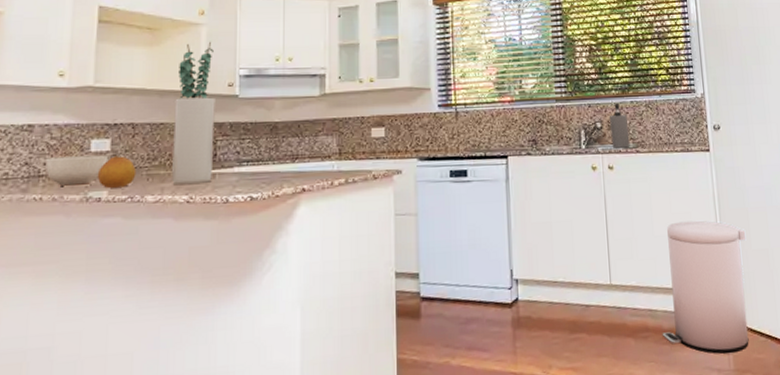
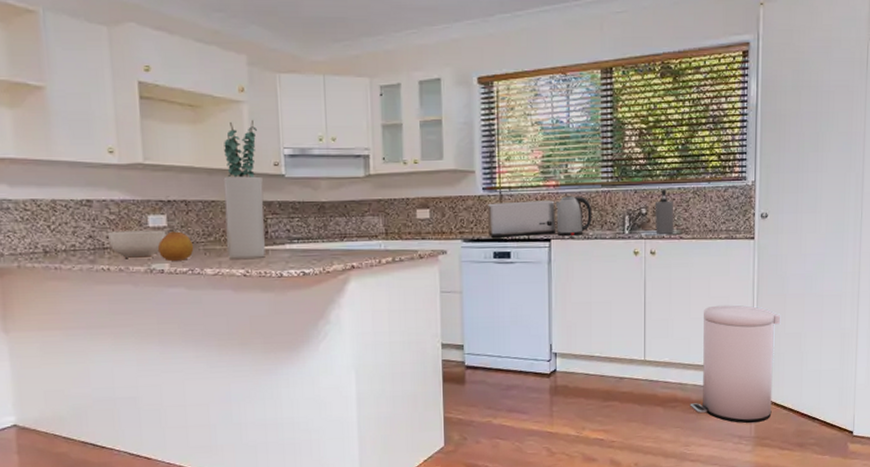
toaster: none [442,116,513,157] -> present [487,200,557,239]
kettle: none [511,111,549,153] -> present [555,196,592,237]

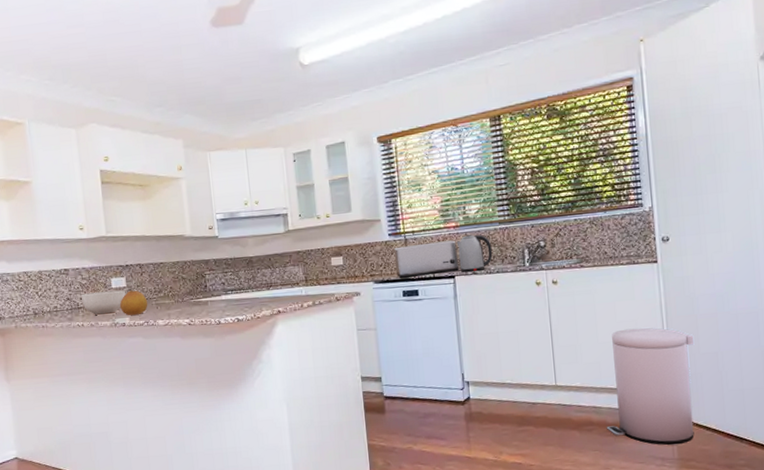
vase: present [223,119,265,260] -> none [168,192,206,312]
soap dispenser: present [652,189,674,234] -> none [549,221,574,264]

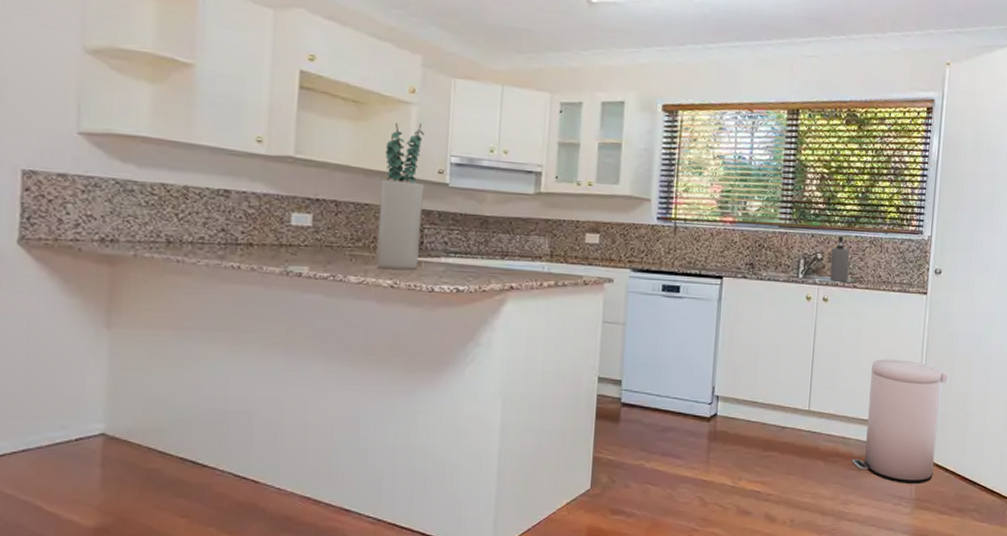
bowl: present [80,290,126,316] -> none [242,226,310,259]
fruit: present [119,290,148,316] -> none [297,232,339,265]
vase: none [168,192,206,312] -> present [376,123,424,271]
toaster: present [393,240,460,279] -> none [659,234,731,272]
kettle: present [456,235,493,273] -> none [729,233,768,276]
soap dispenser: none [549,221,574,264] -> present [829,235,850,282]

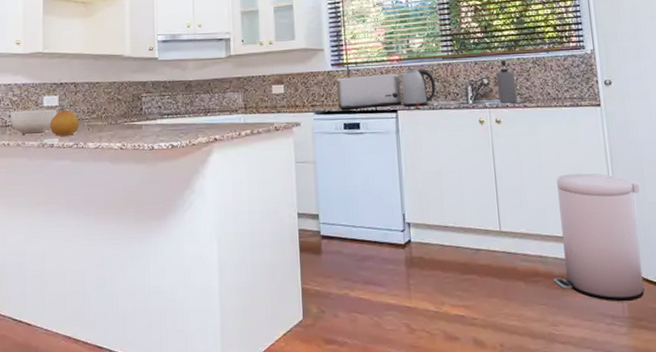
bowl: none [242,226,310,259] -> present [9,109,58,135]
fruit: none [297,232,339,265] -> present [49,110,80,136]
vase: present [376,123,424,271] -> none [107,12,140,135]
toaster: none [659,234,731,272] -> present [336,73,402,111]
kettle: none [729,233,768,276] -> present [399,69,436,108]

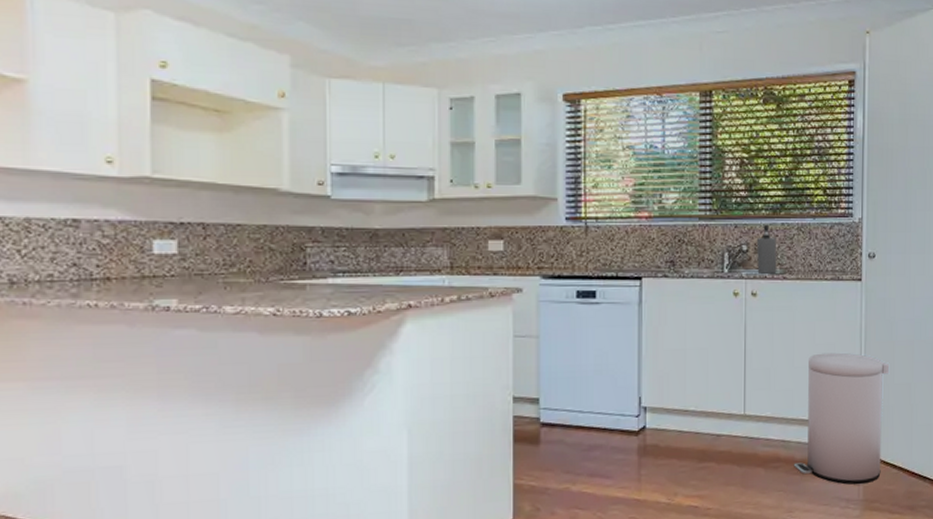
bowl: present [9,109,58,135] -> none [97,258,176,293]
fruit: present [49,110,80,136] -> none [163,260,211,296]
toaster: present [336,73,402,111] -> none [570,233,649,276]
kettle: present [399,69,436,108] -> none [647,229,689,275]

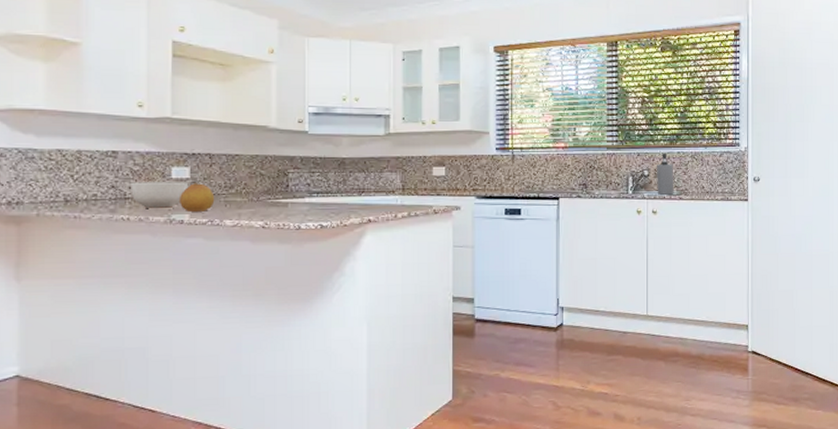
bowl: none [97,258,176,293] -> present [129,182,189,209]
fruit: none [163,260,211,296] -> present [178,183,215,212]
pedal bin: present [793,352,890,485] -> none [690,262,774,378]

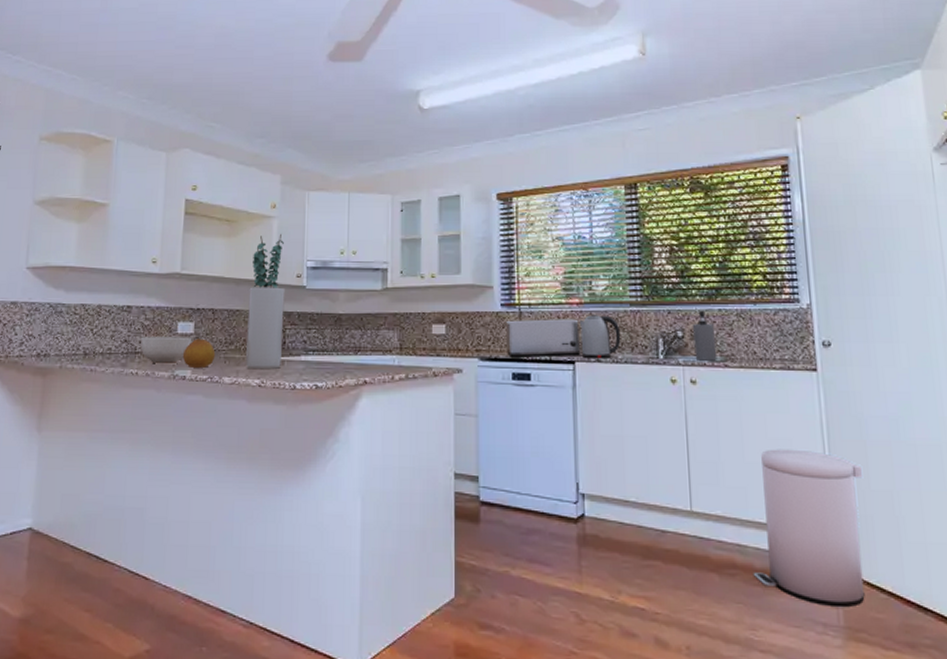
vase: none [248,79,286,212] -> present [246,233,285,370]
toaster: none [499,161,565,196] -> present [505,319,581,359]
kettle: none [564,157,598,196] -> present [579,315,621,360]
pedal bin: none [690,262,774,378] -> present [753,449,865,607]

